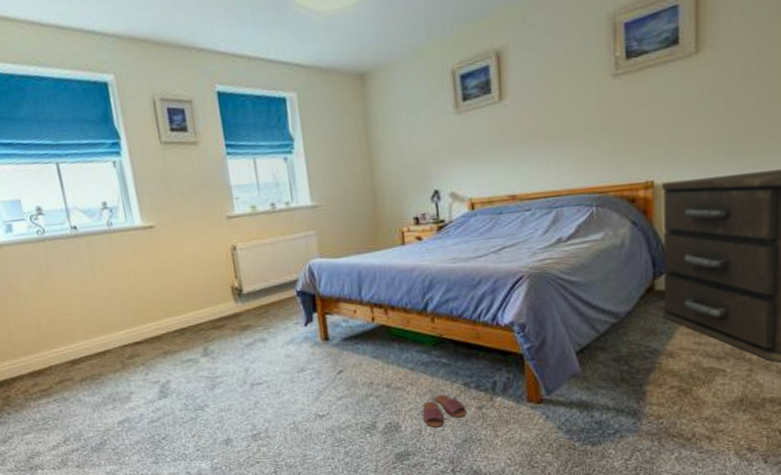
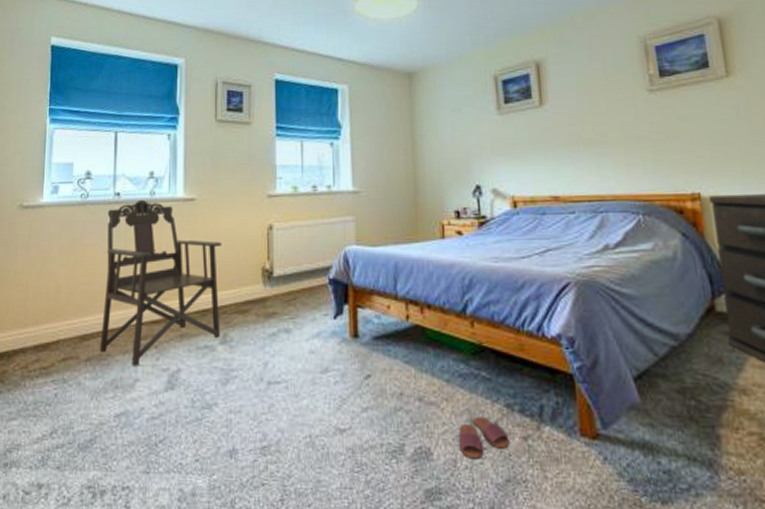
armchair: none [68,231,202,382] -> present [100,200,222,366]

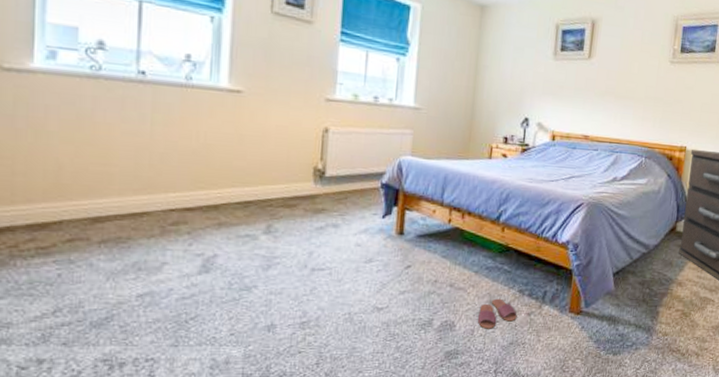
armchair: present [100,200,222,366] -> none [118,83,271,250]

